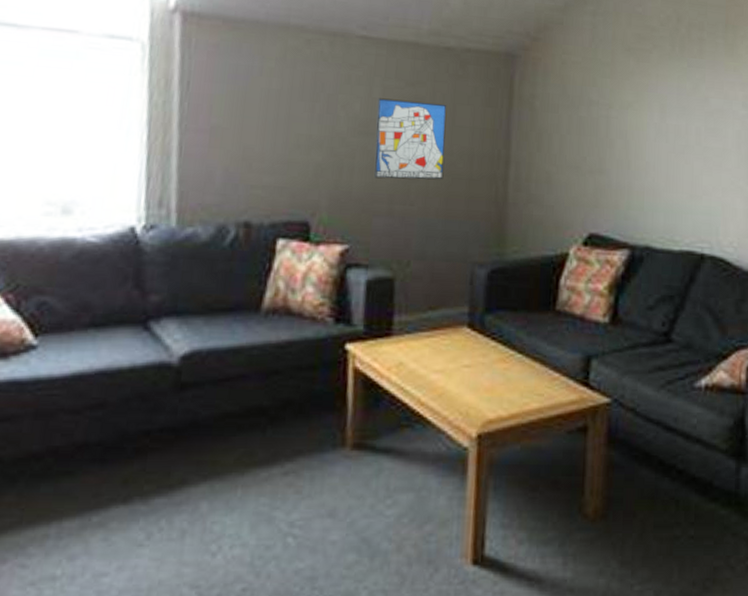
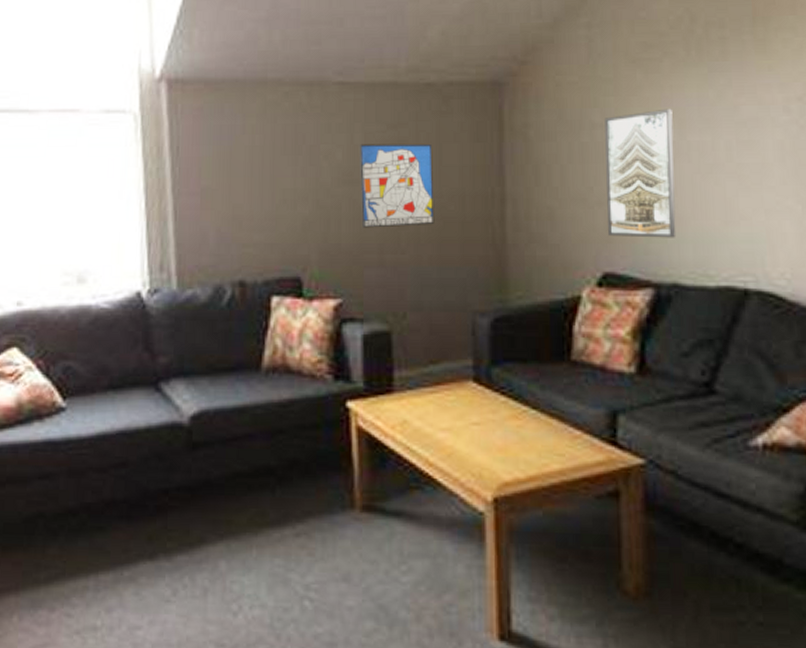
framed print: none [595,94,656,207] -> present [604,108,677,238]

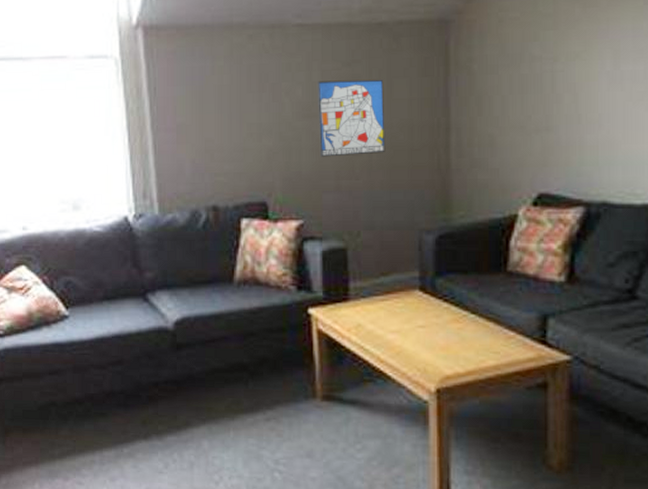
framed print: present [604,108,677,238] -> none [543,40,608,161]

